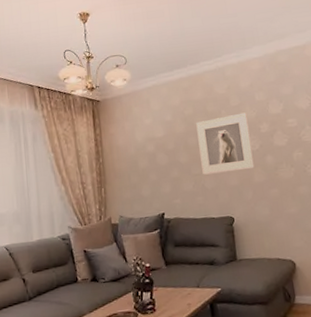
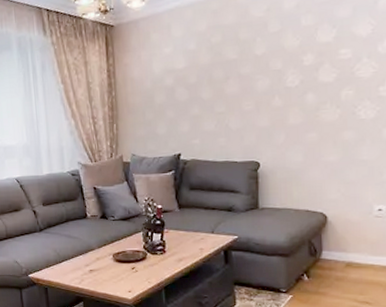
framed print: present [196,112,255,175] -> none [224,40,291,114]

